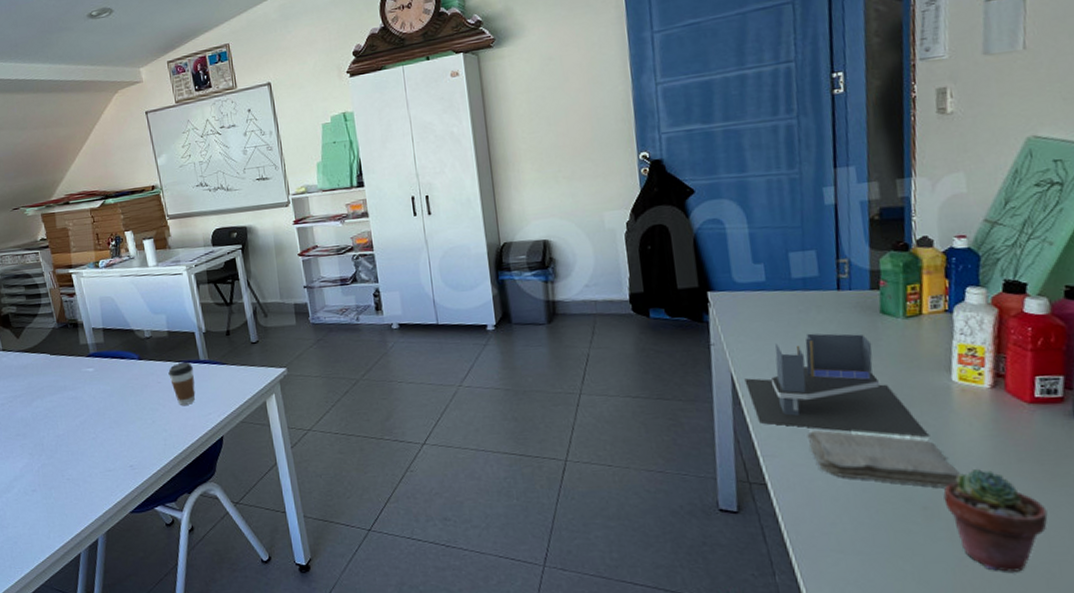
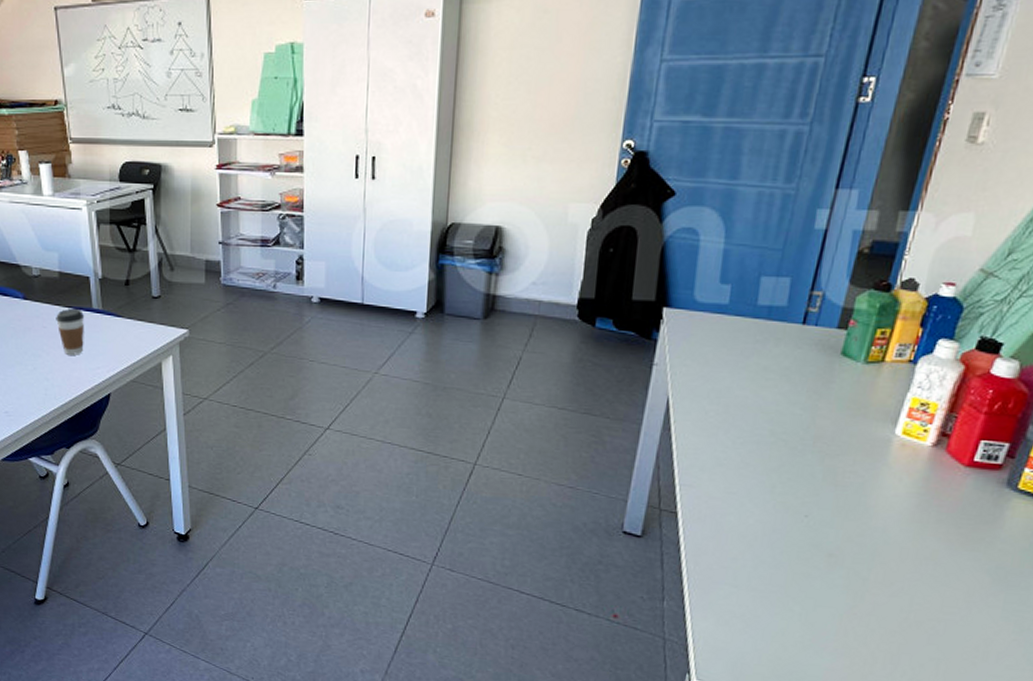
utensil holder: present [744,333,929,437] -> none [680,366,855,486]
washcloth: present [805,429,962,487] -> none [729,465,877,537]
potted succulent: present [943,469,1048,572] -> none [851,524,950,625]

